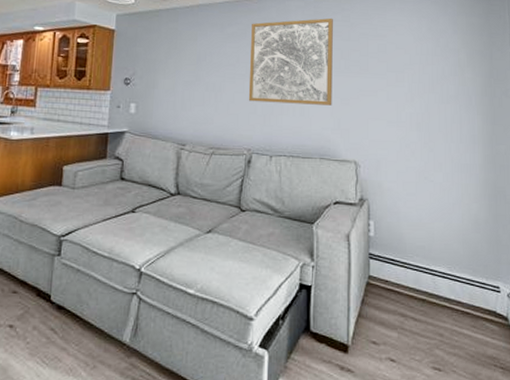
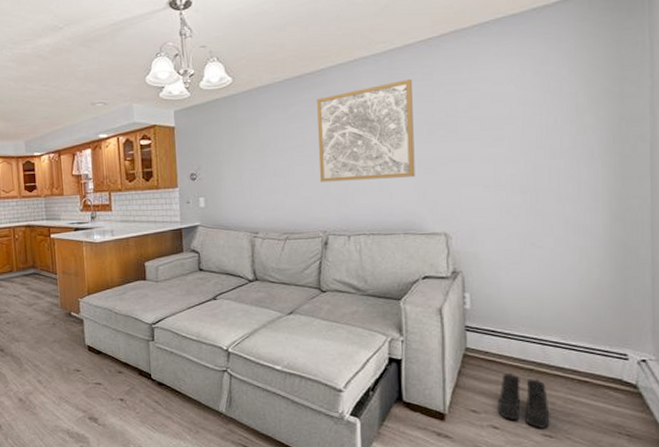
boots: none [395,302,439,361] -> present [498,373,550,428]

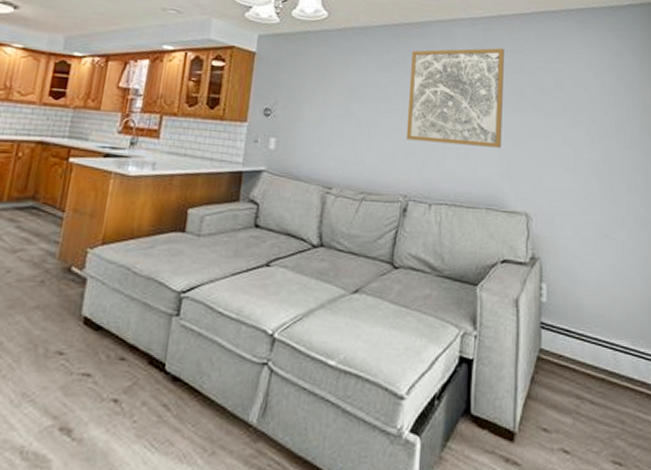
boots: present [498,373,550,428] -> none [570,382,620,453]

